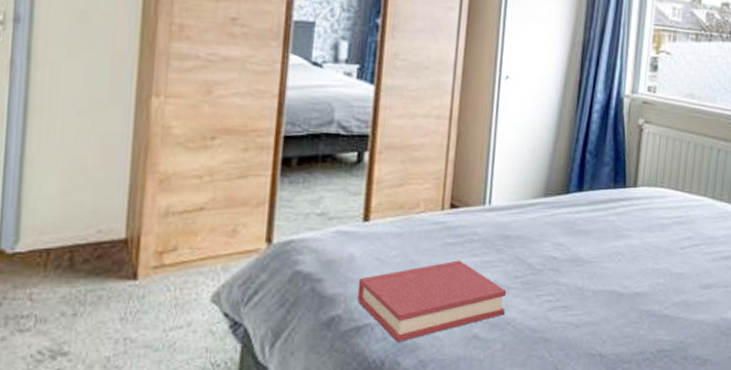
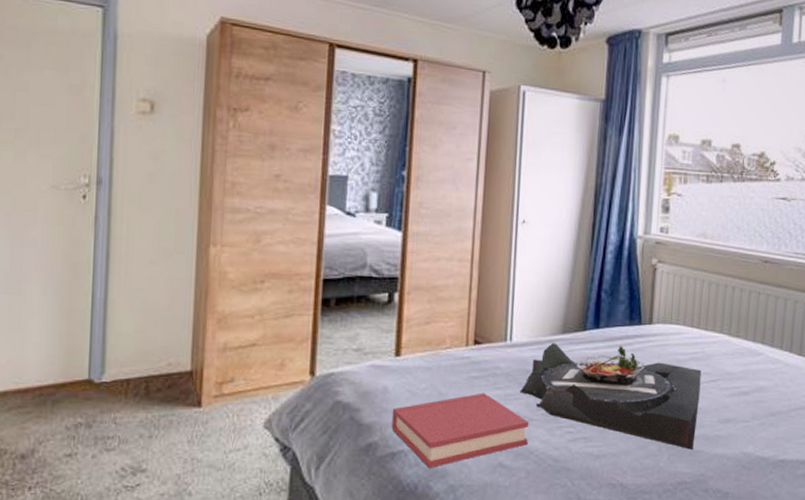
serving tray: none [498,206,685,316] -> present [520,343,702,450]

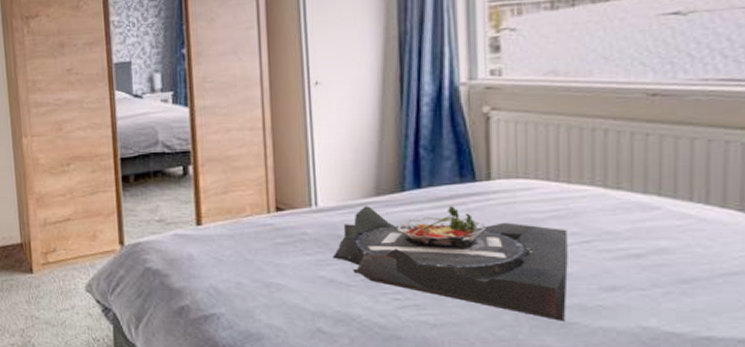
hardback book: present [391,393,529,468] -> none [200,259,348,331]

